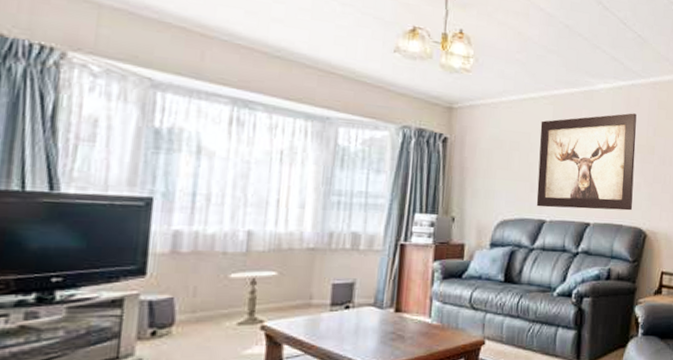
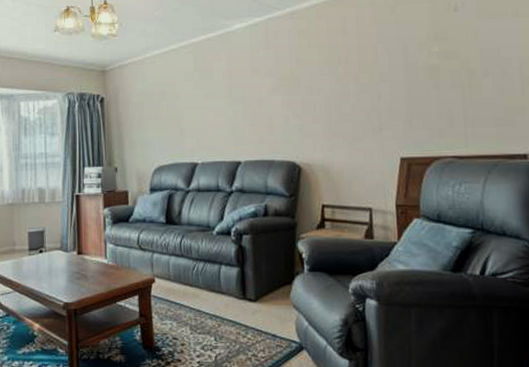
wall art: present [536,113,637,211] -> none [183,47,283,151]

